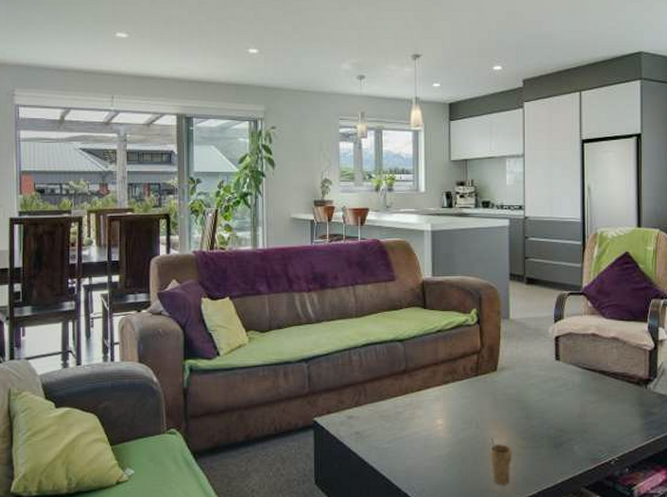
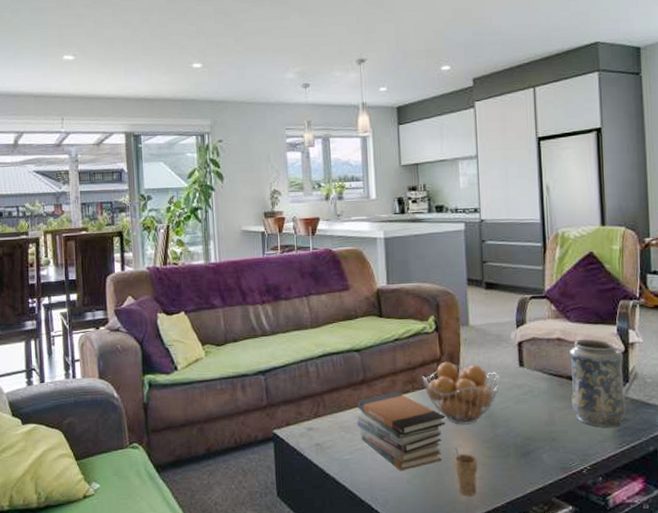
book stack: none [397,382,483,461] -> present [356,391,446,471]
fruit basket: none [462,353,536,416] -> present [422,361,499,425]
decorative vase: none [603,336,653,421] -> present [570,339,626,428]

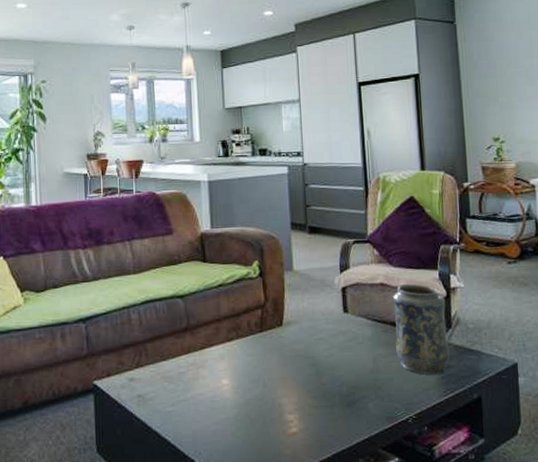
book stack: present [356,391,446,471] -> none [180,339,271,423]
fruit basket: present [422,361,499,425] -> none [246,307,324,374]
cup: present [455,447,478,495] -> none [280,397,303,448]

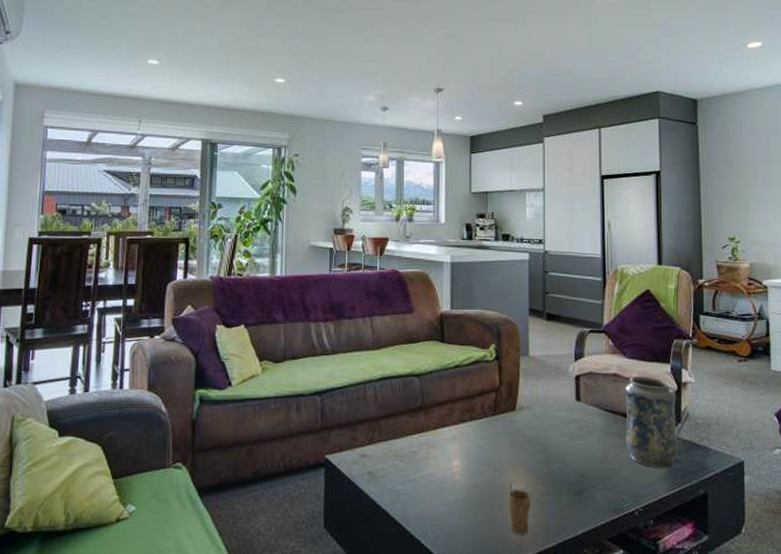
cup: none [280,397,303,448] -> present [508,482,531,534]

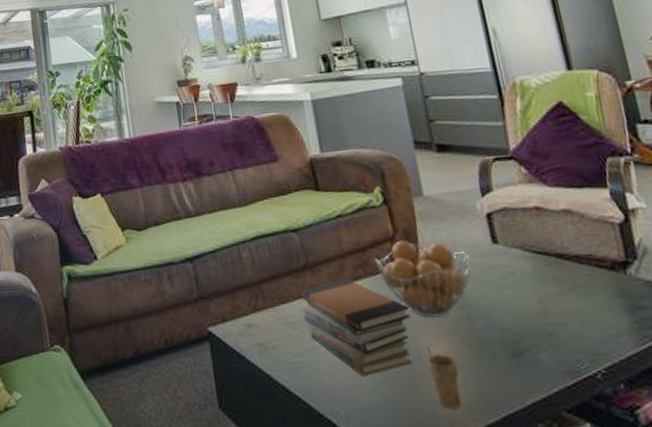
book stack: none [411,420,501,505] -> present [301,278,412,377]
fruit basket: none [480,391,556,459] -> present [374,240,471,318]
decorative vase: present [625,376,678,468] -> none [553,206,641,318]

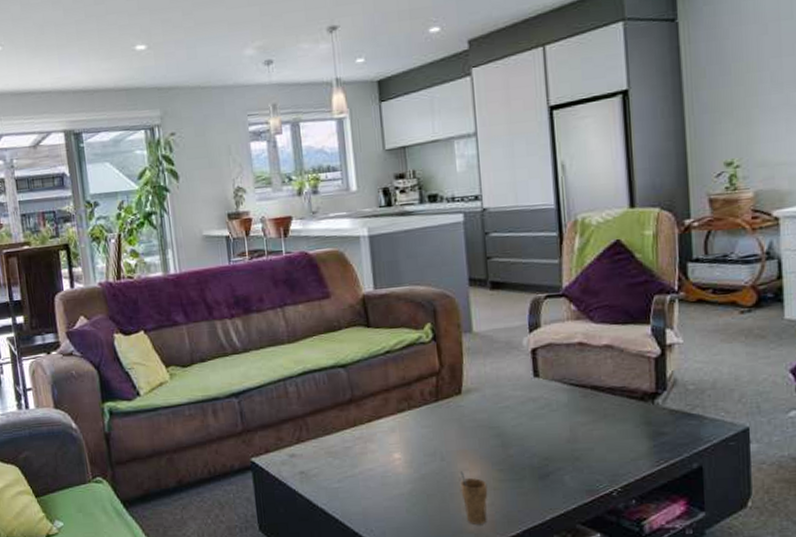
book stack: present [301,278,412,377] -> none [344,411,449,500]
fruit basket: present [374,240,471,318] -> none [419,374,511,446]

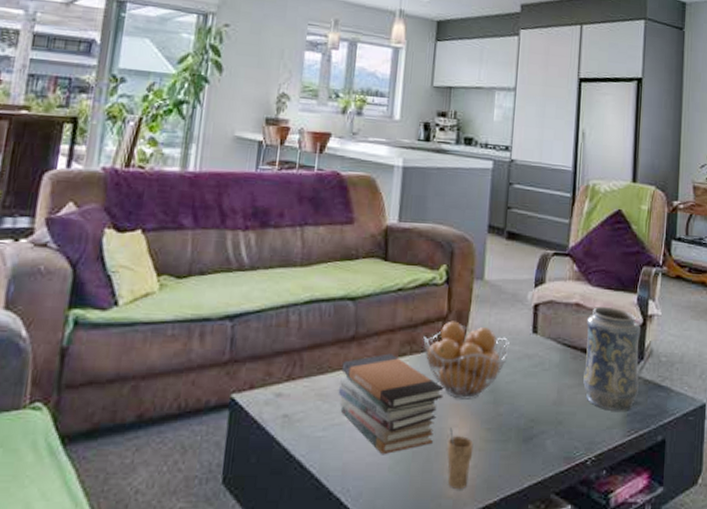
book stack: none [344,411,449,500] -> present [337,353,444,455]
fruit basket: none [419,374,511,446] -> present [423,321,509,400]
decorative vase: none [594,342,664,444] -> present [583,307,640,411]

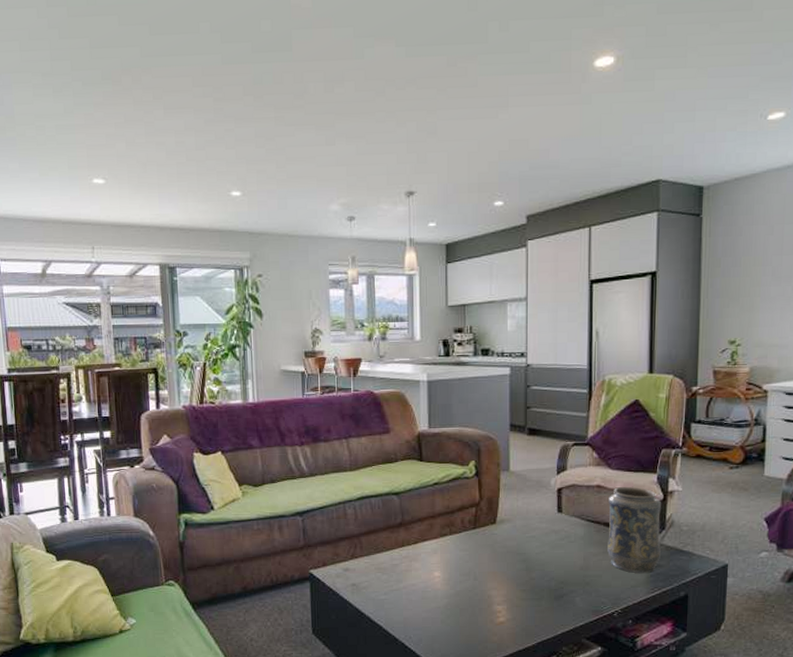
book stack: present [337,353,444,455] -> none [393,535,482,612]
fruit basket: present [423,321,509,400] -> none [460,506,537,568]
cup: present [447,427,474,489] -> none [489,590,511,635]

